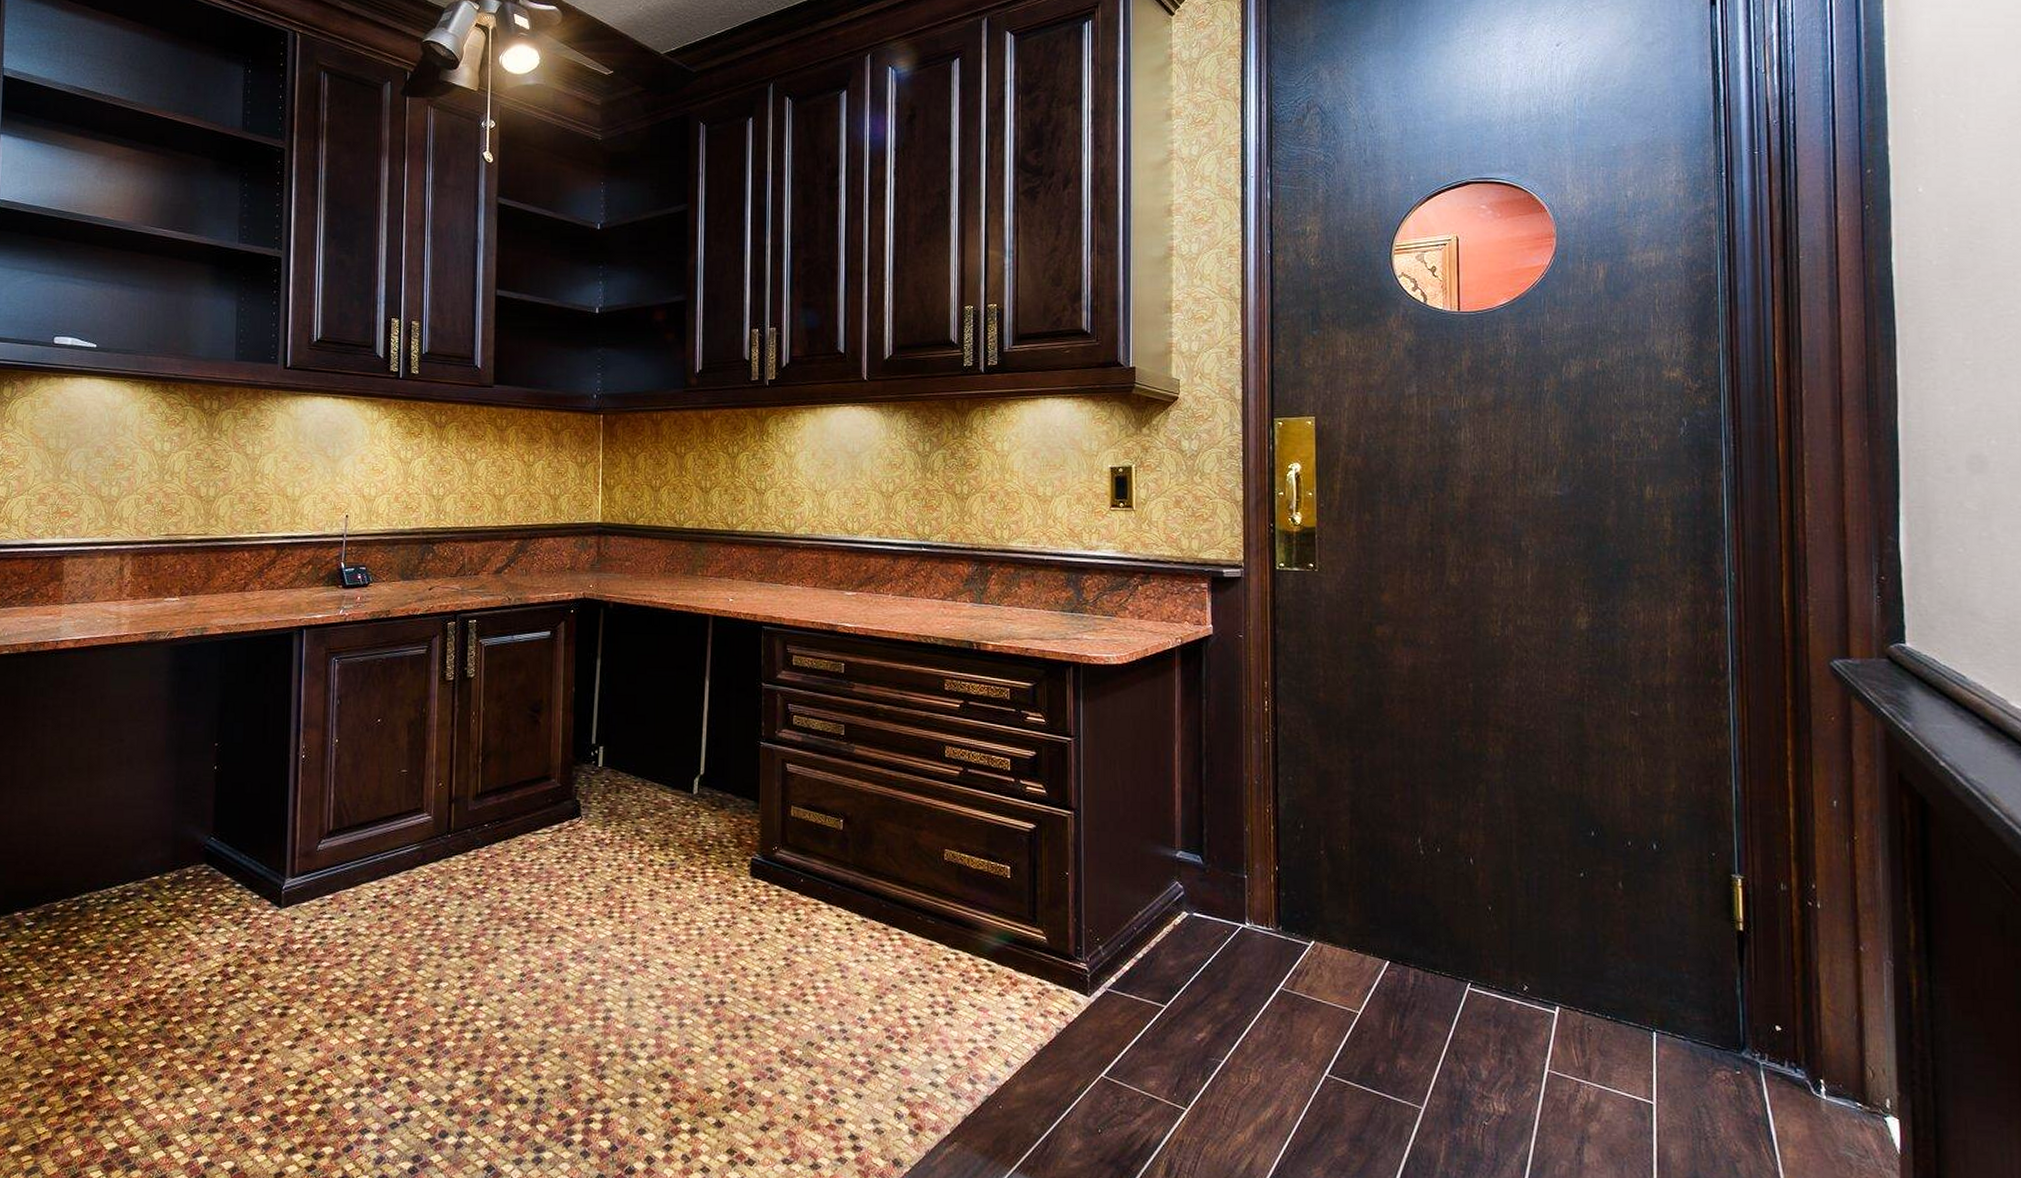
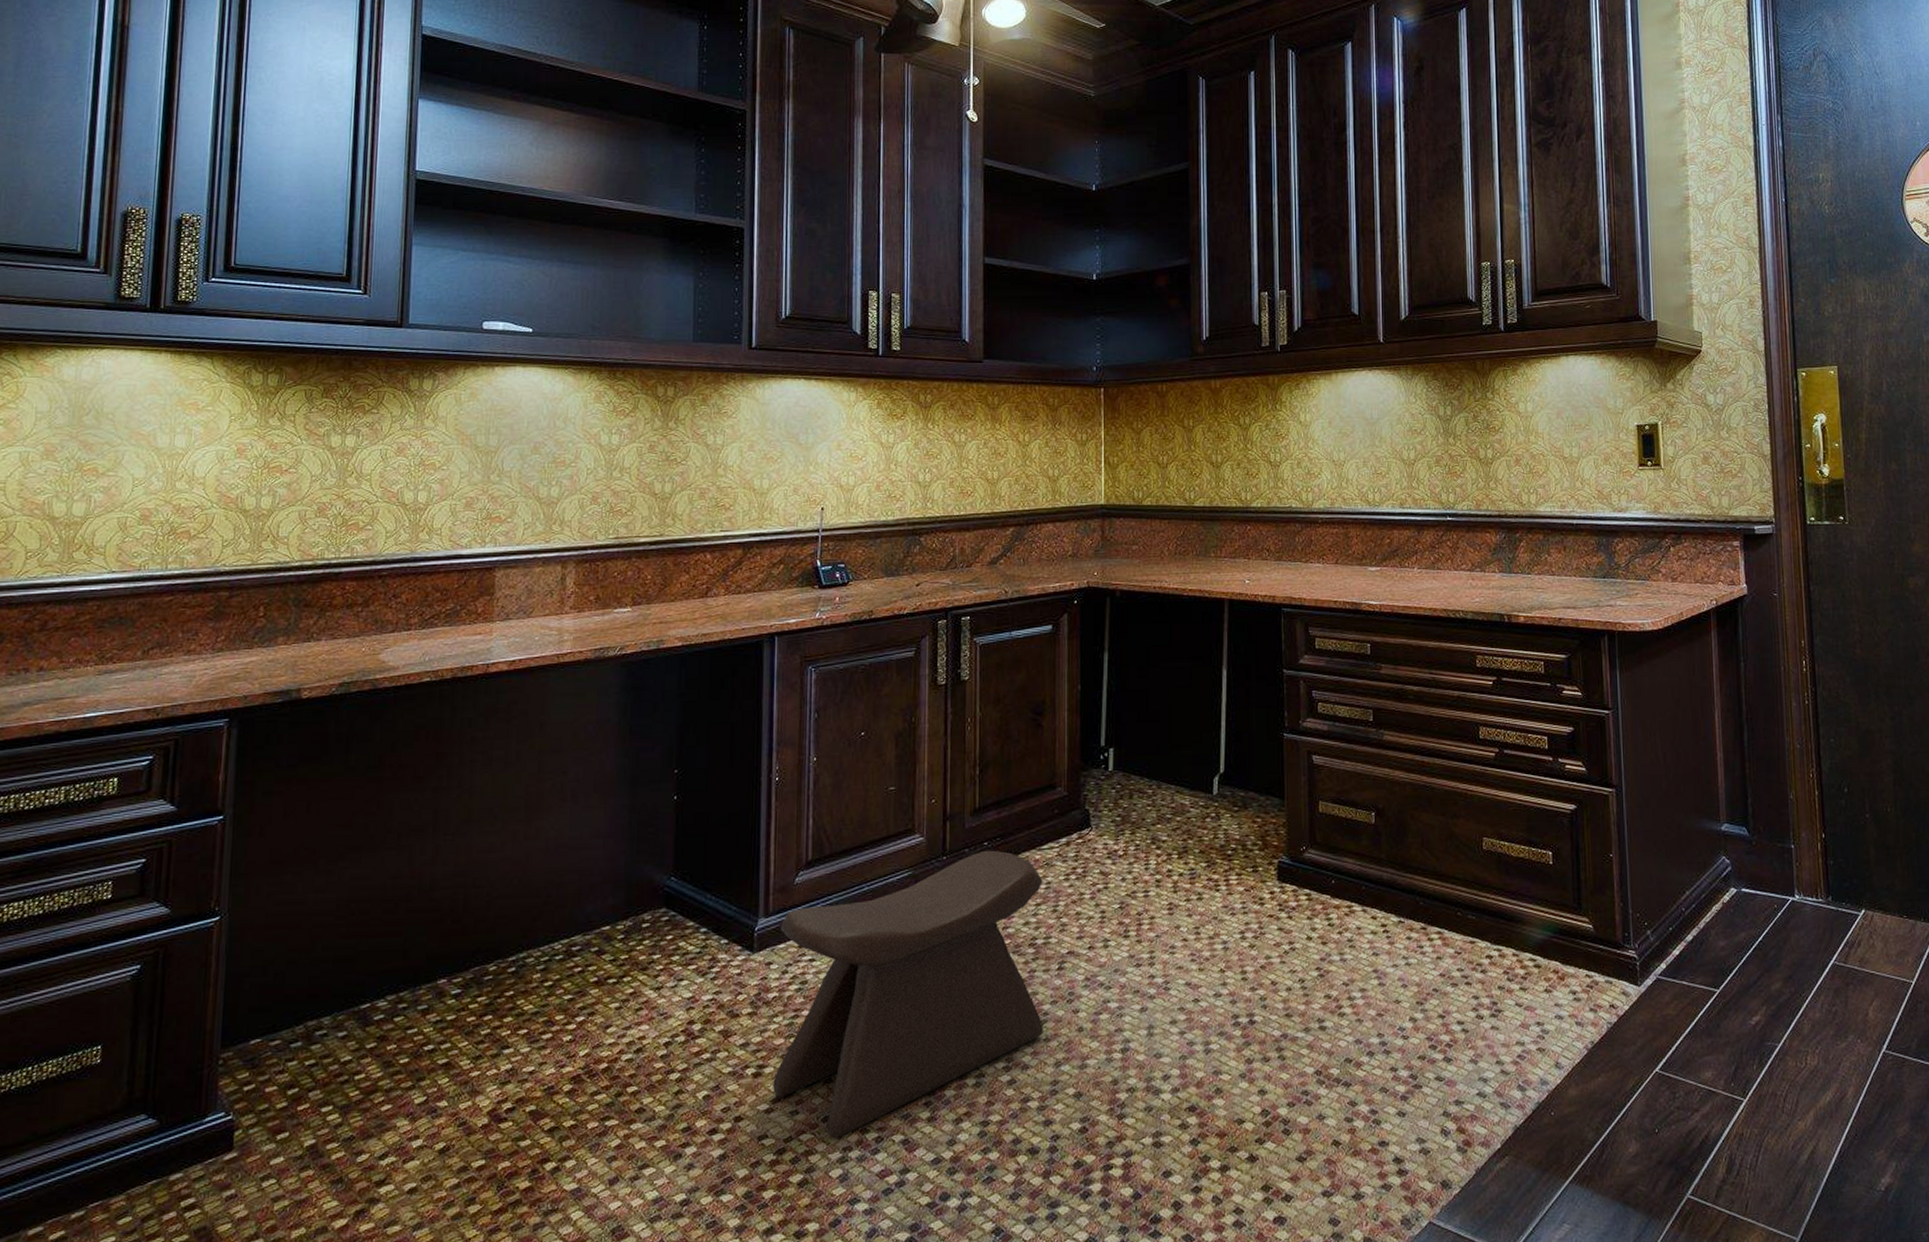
stool: none [296,831,536,1076] -> present [773,850,1043,1139]

